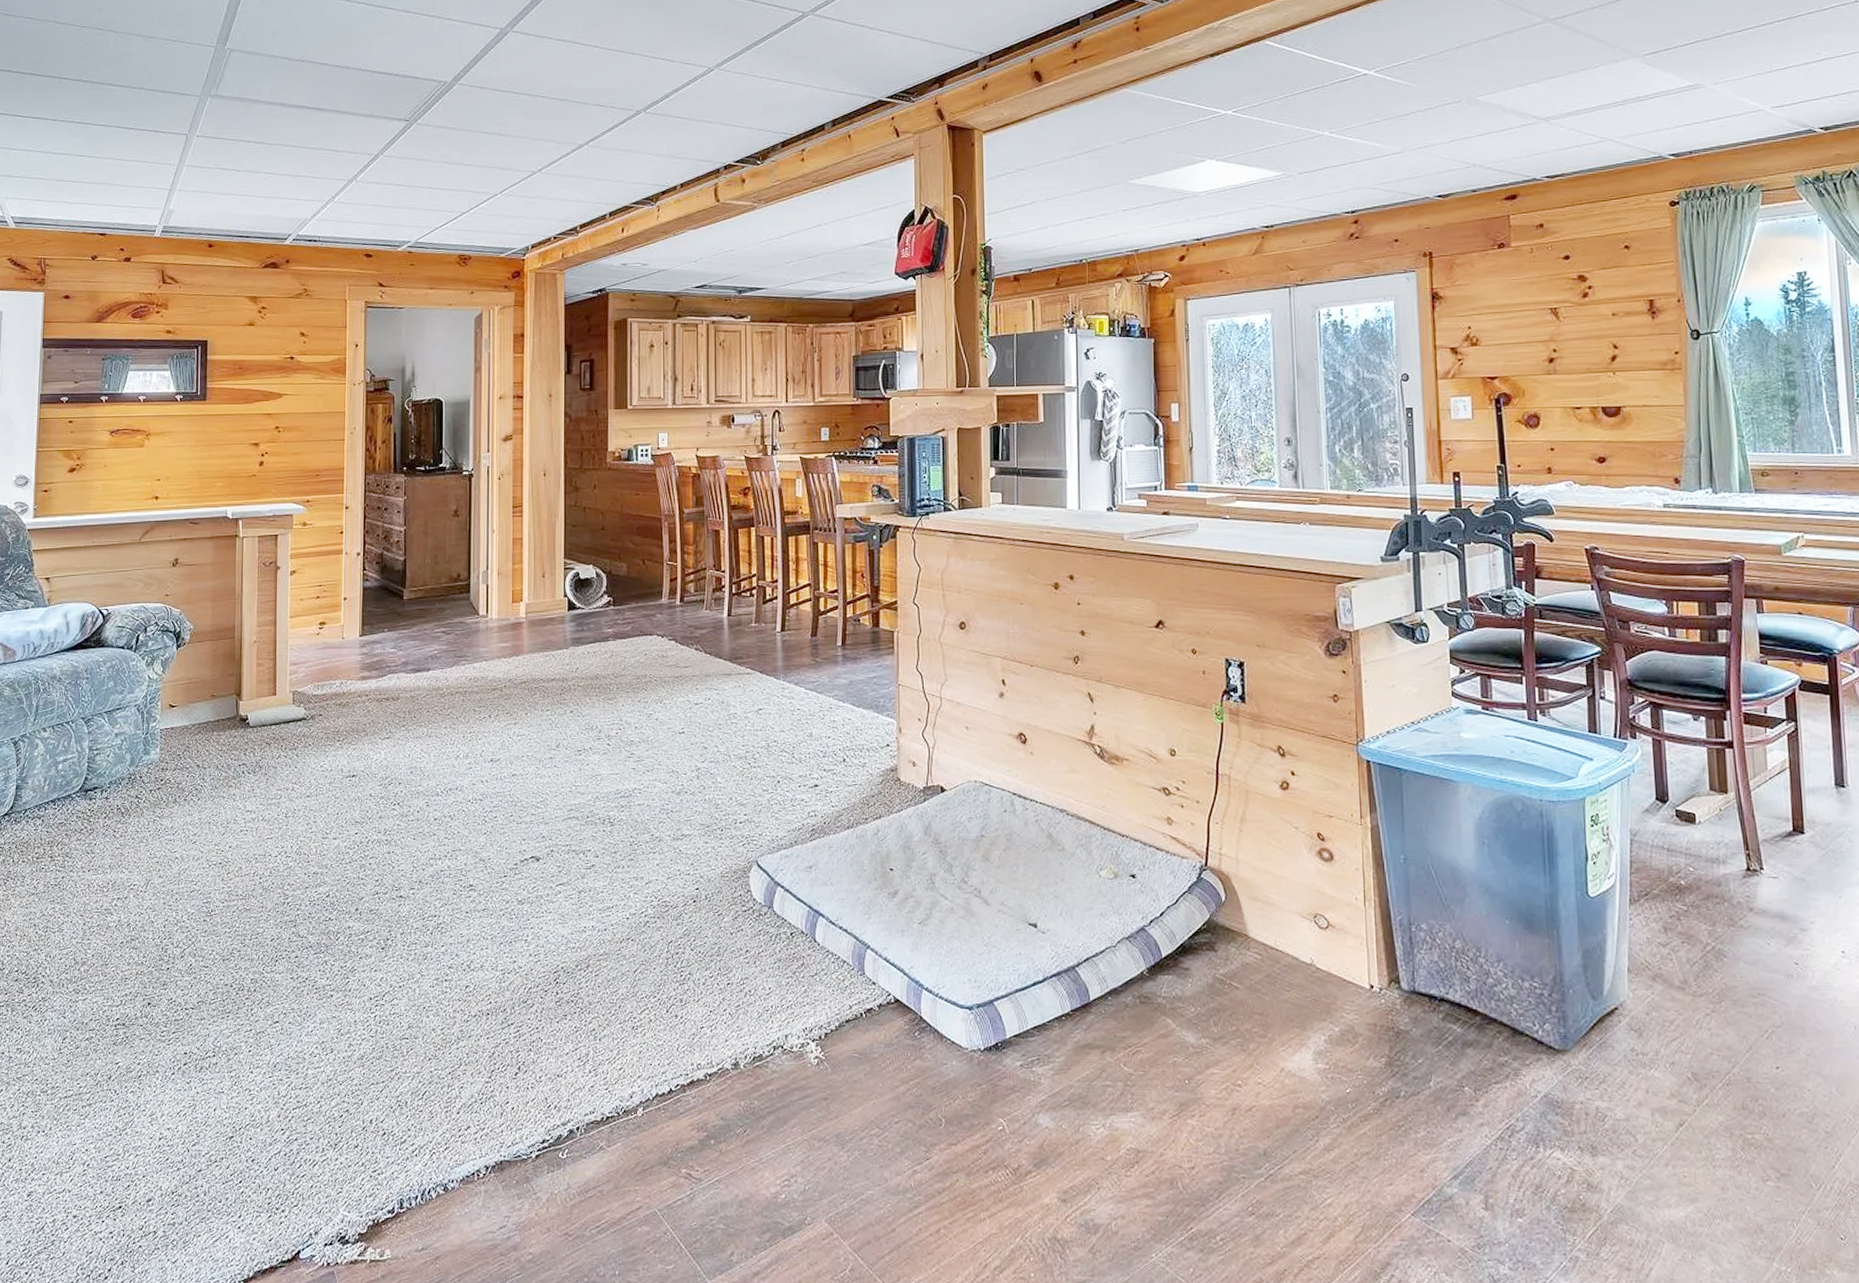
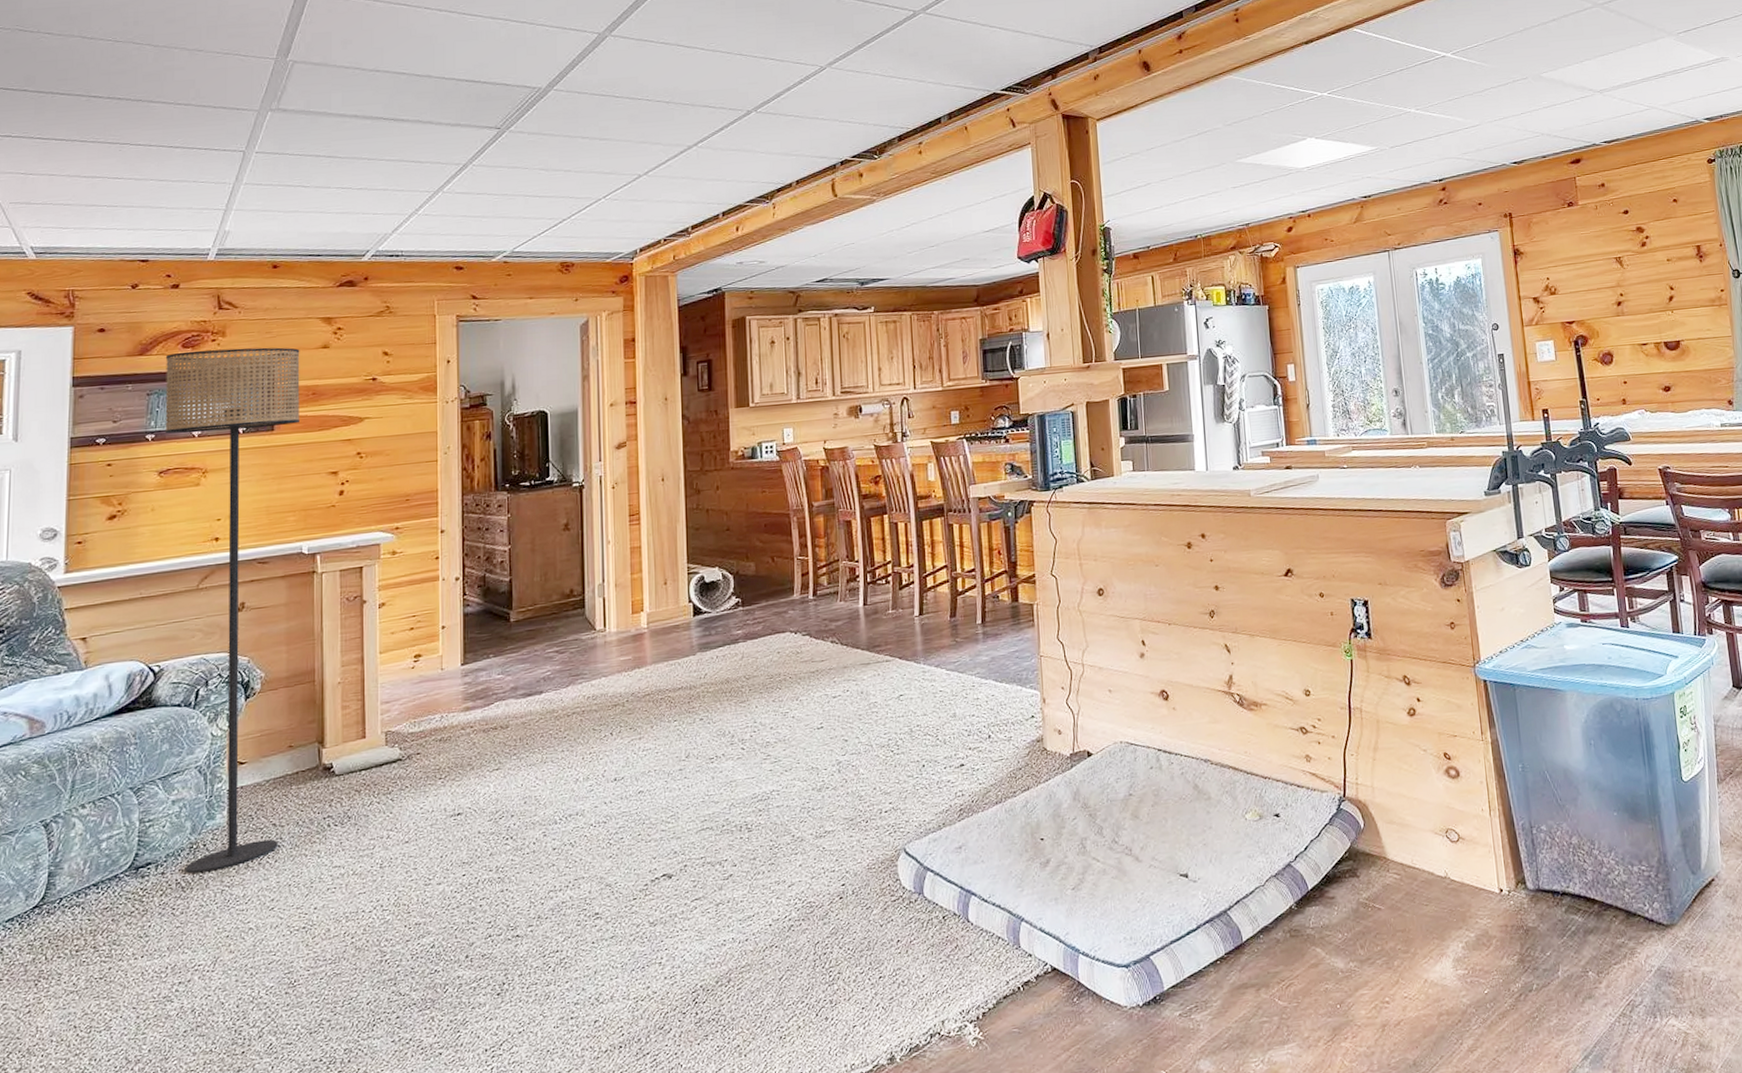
floor lamp: none [116,321,230,802] -> present [165,347,300,874]

